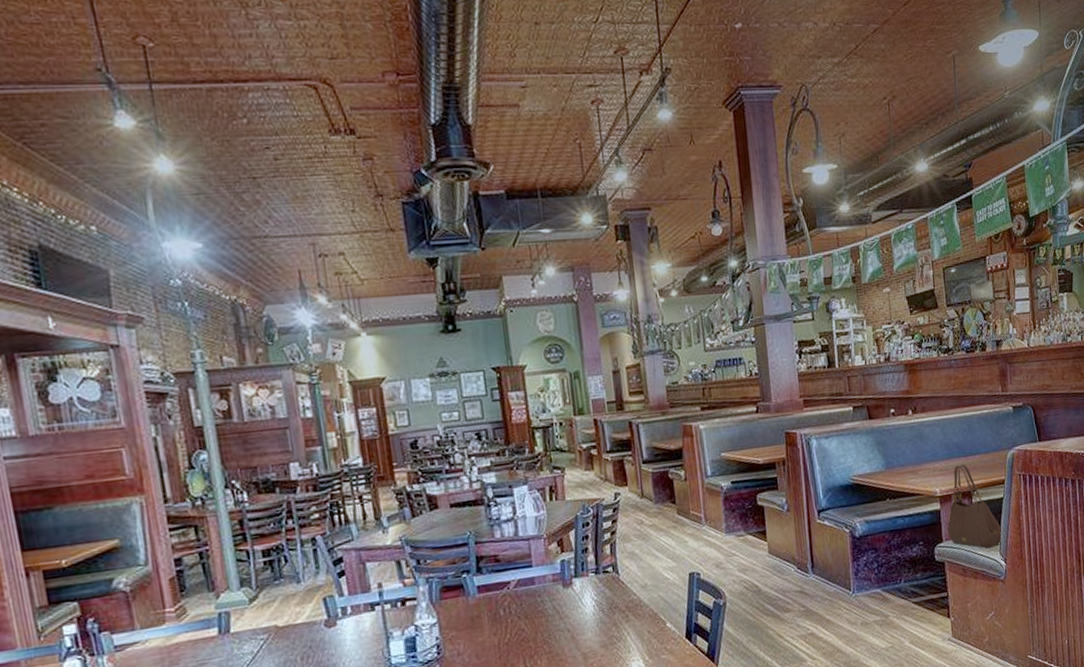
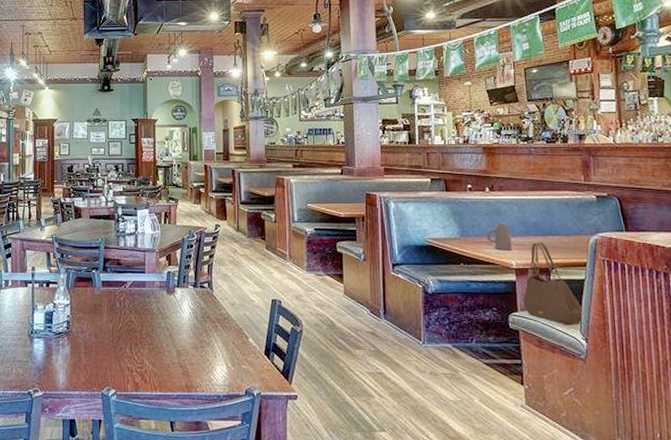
beer mug: none [911,448,936,479] -> present [486,224,512,251]

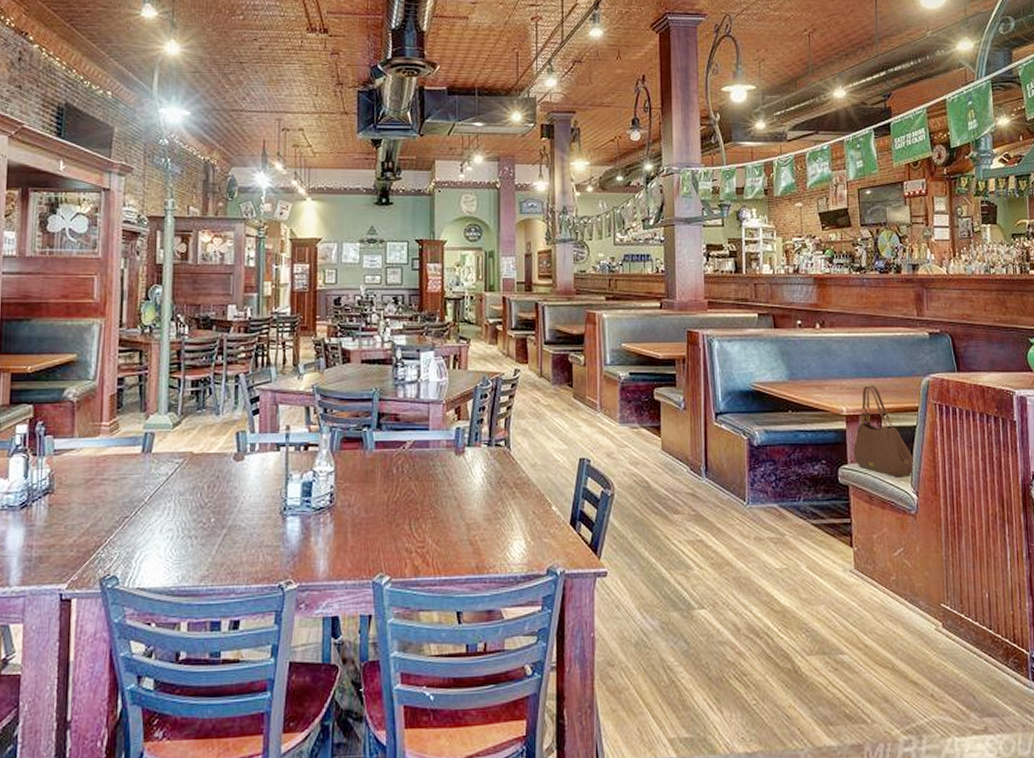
beer mug: present [486,224,512,251] -> none [816,365,843,395]

